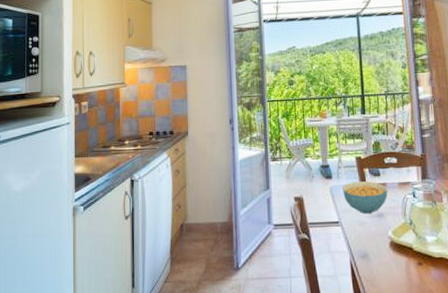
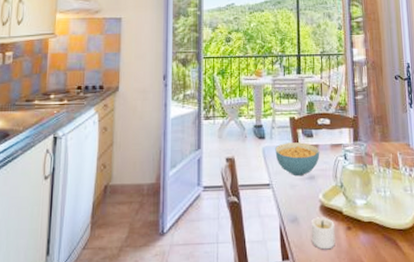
candle: none [382,253,407,284] -> present [312,217,335,250]

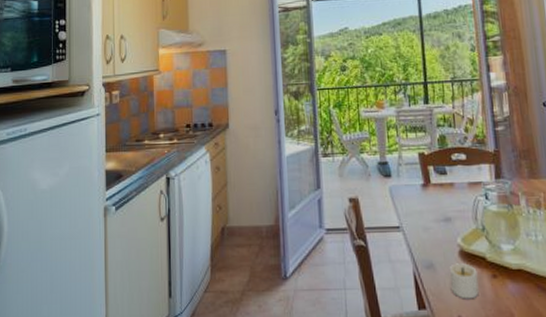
cereal bowl: present [275,142,320,177] -> none [403,180,456,218]

